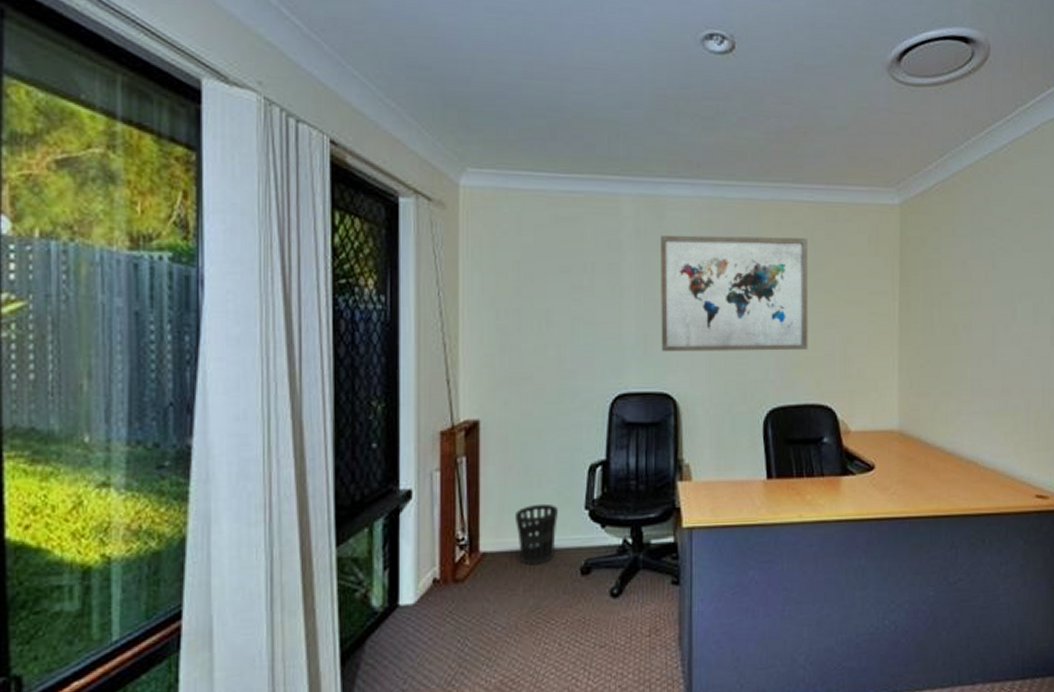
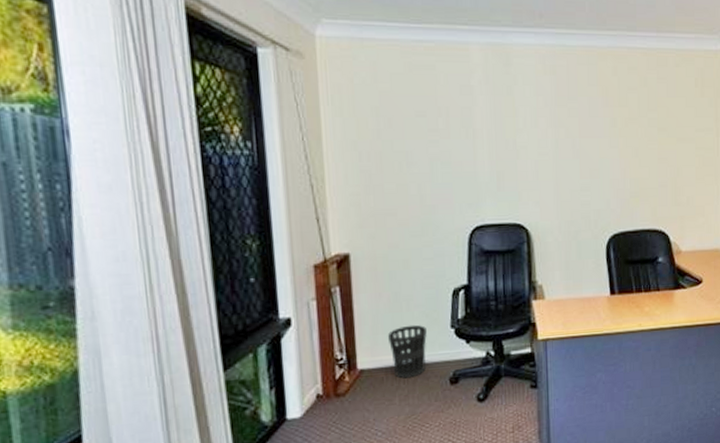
wall art: present [661,235,809,352] -> none [509,80,644,187]

